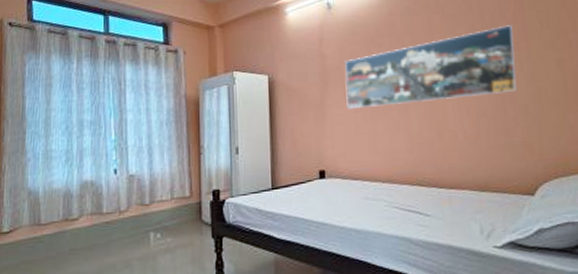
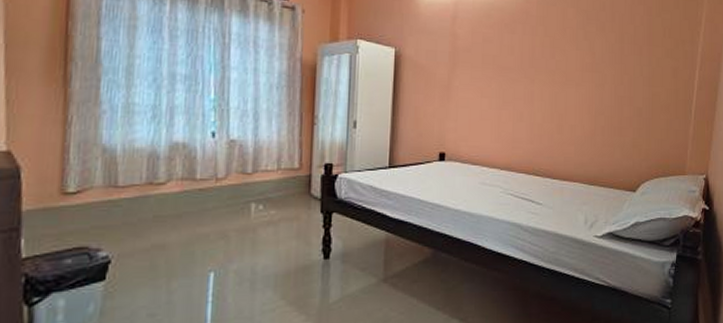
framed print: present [345,25,518,109] -> none [474,29,640,95]

